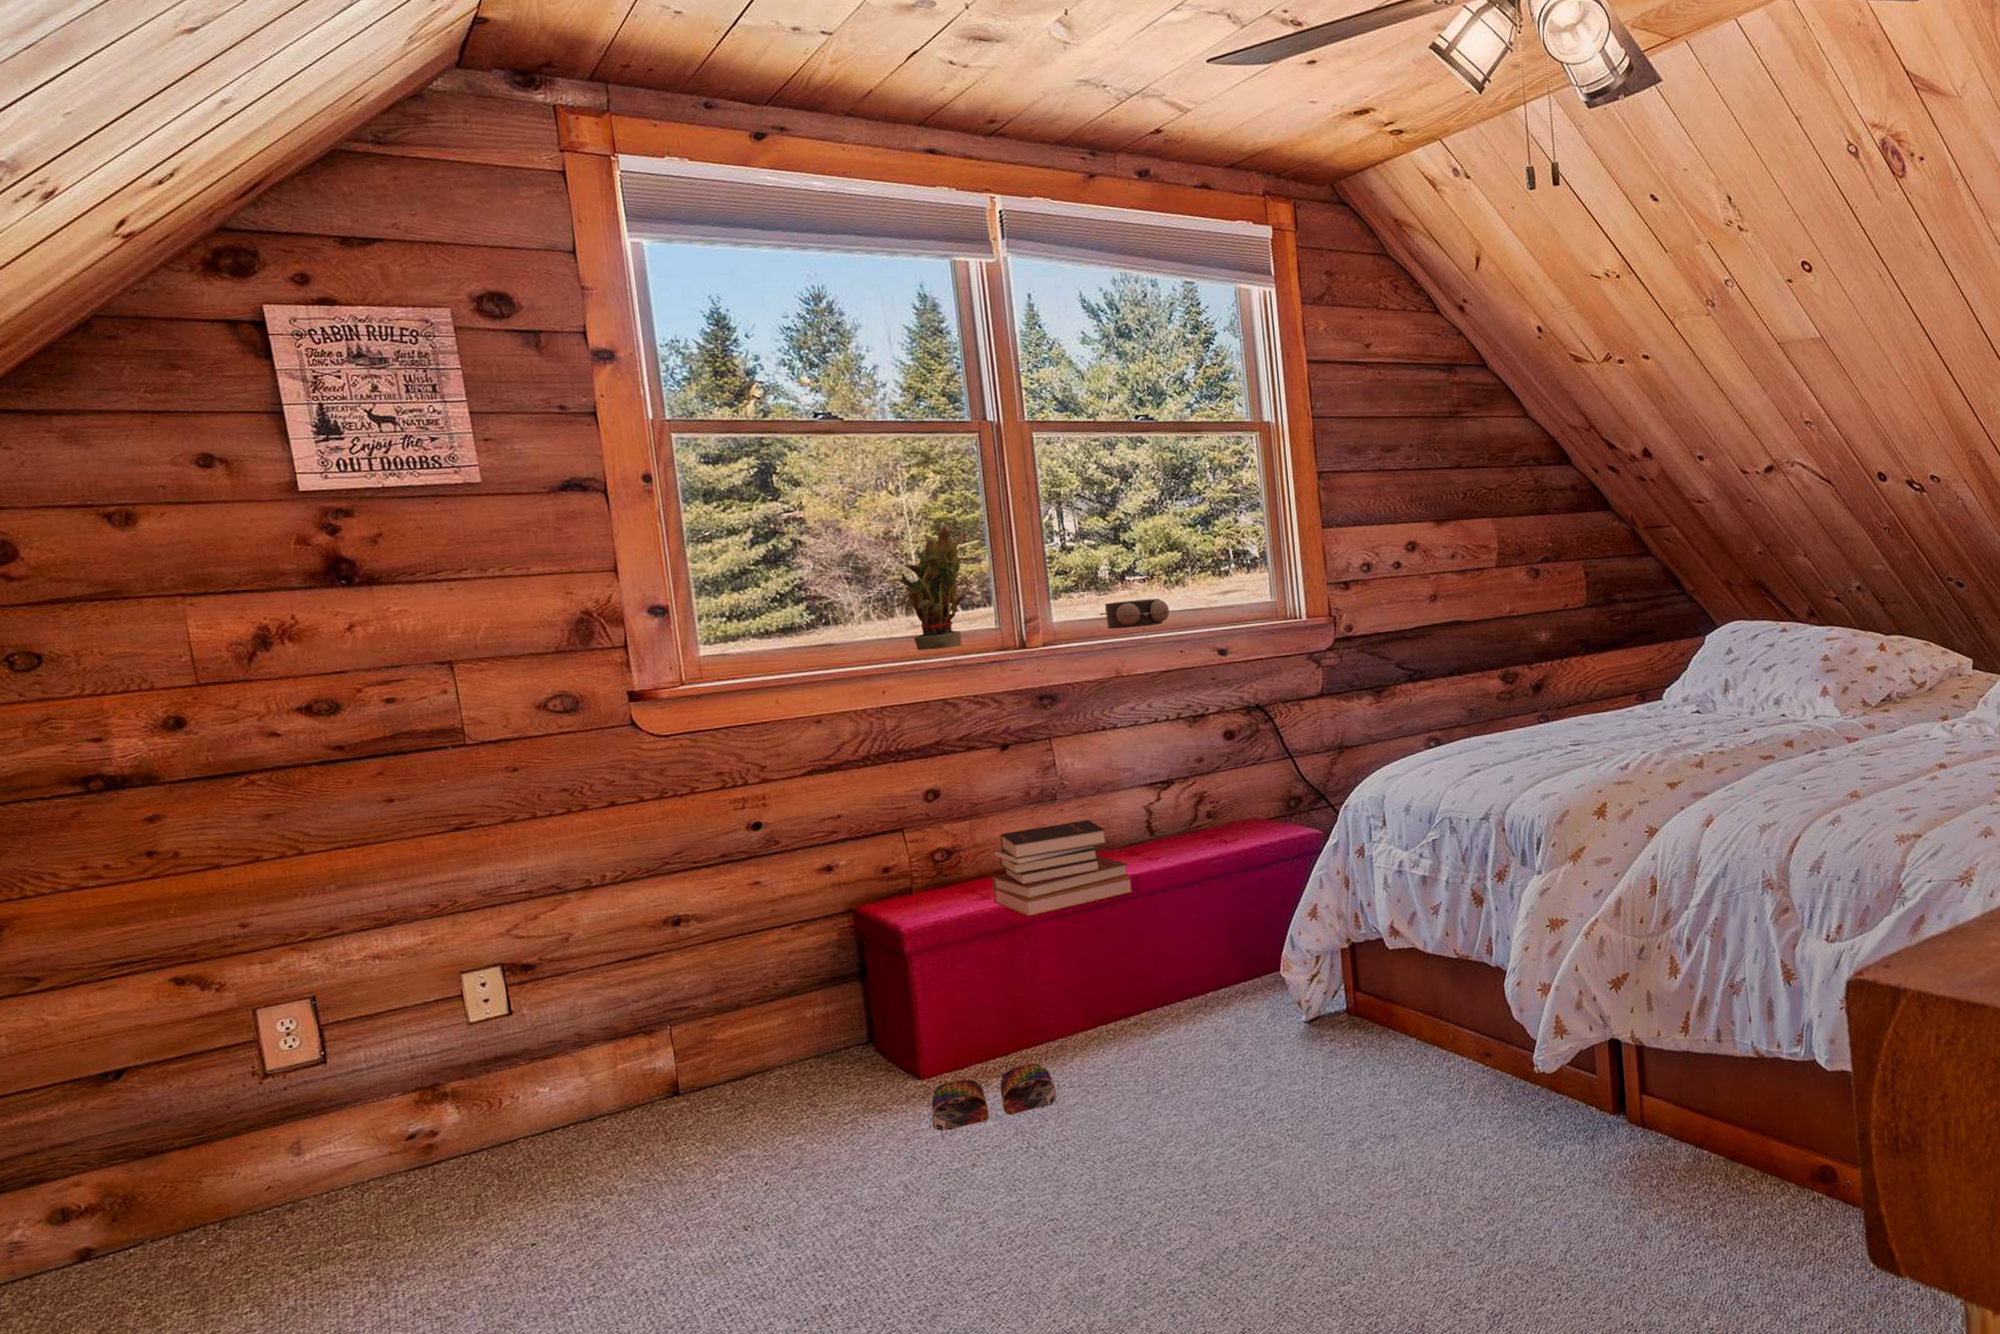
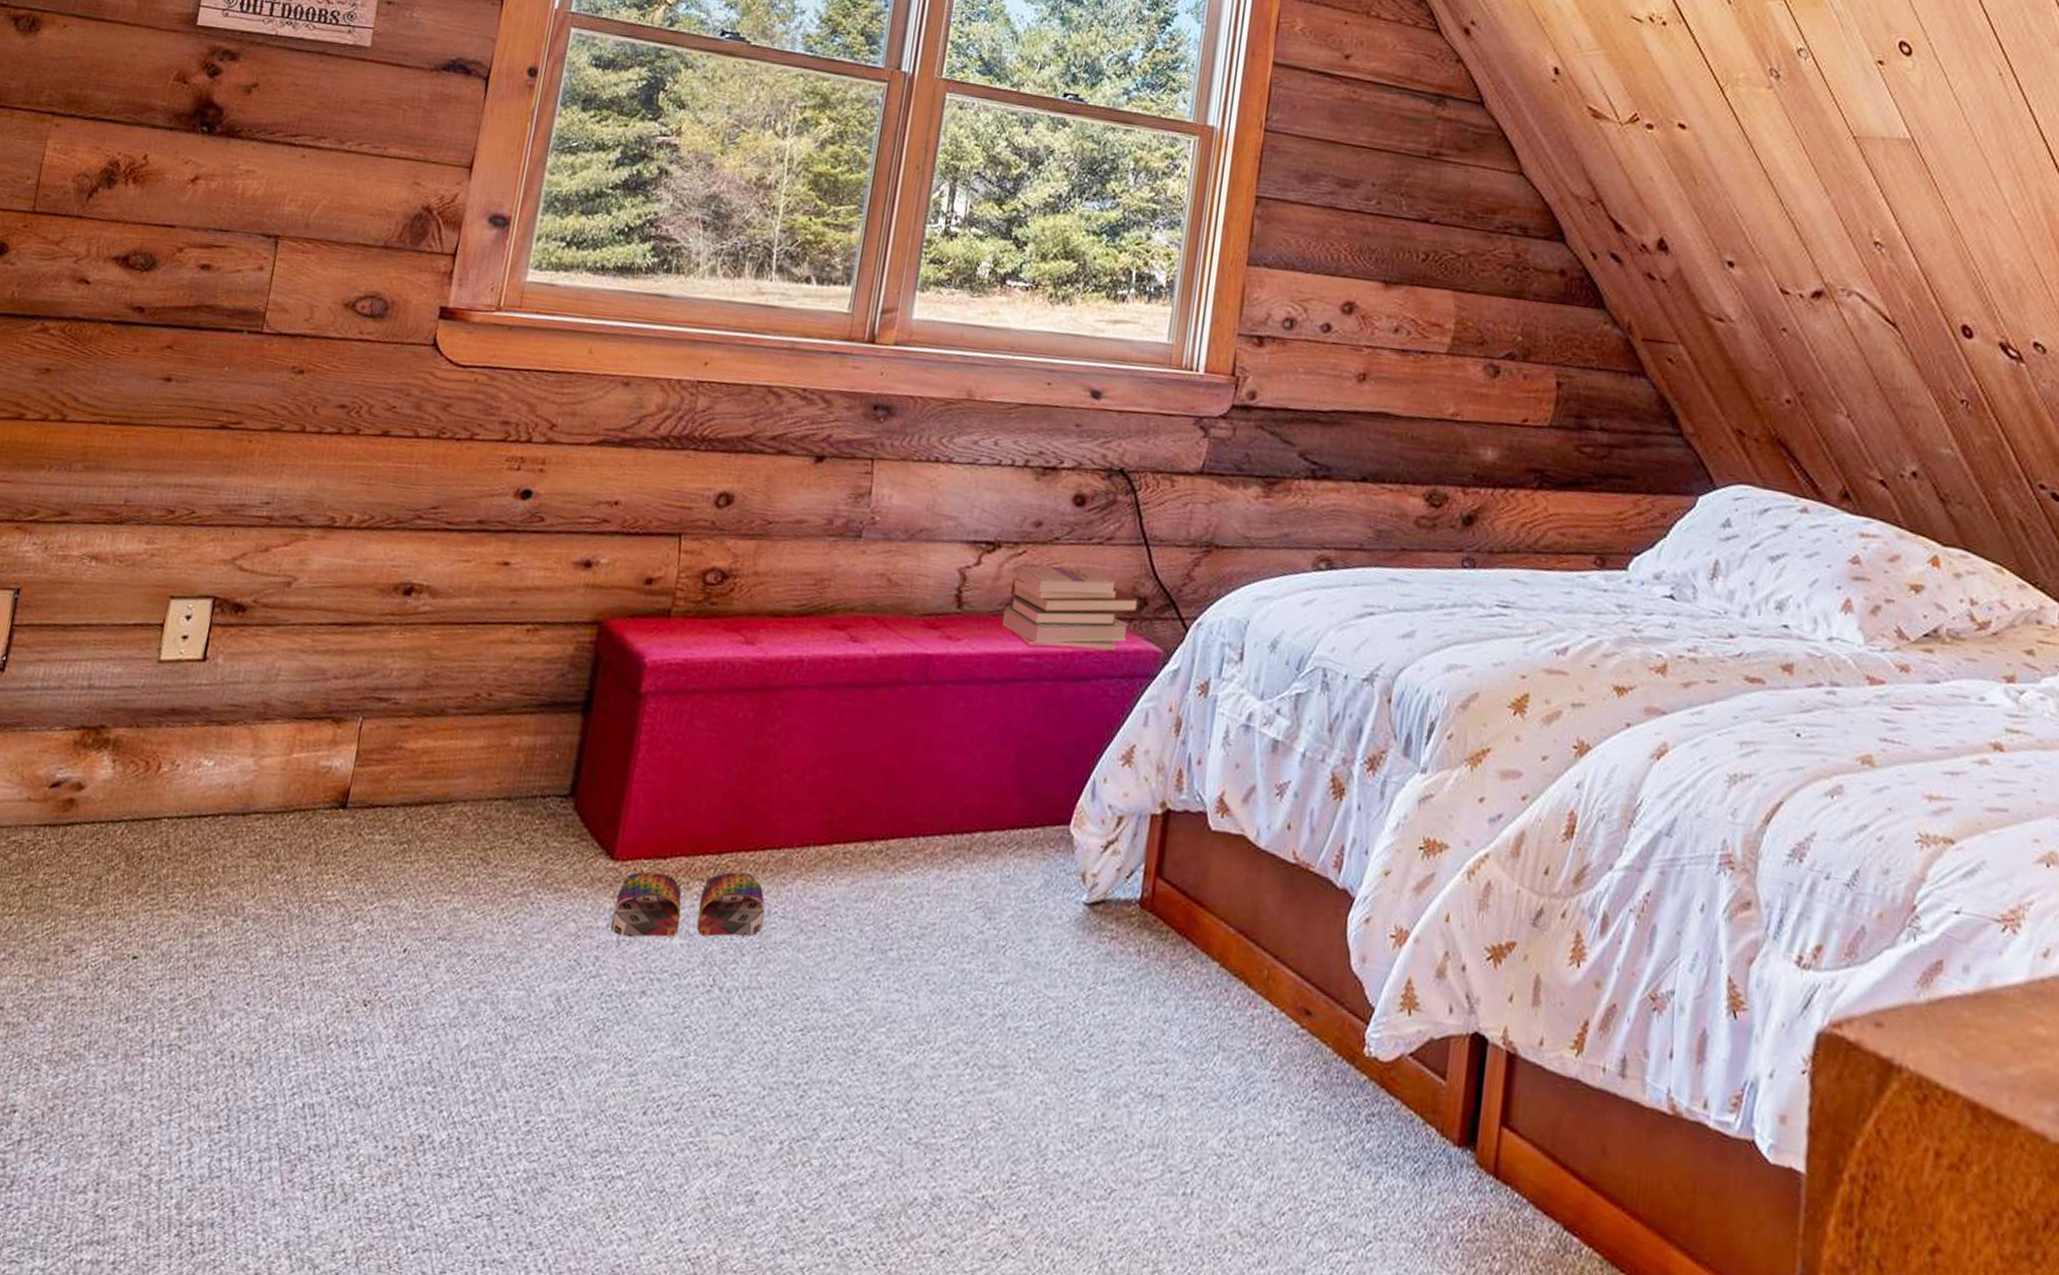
potted plant: present [887,525,965,651] -> none [744,181,843,327]
books: present [992,819,1134,917] -> none [758,565,923,680]
alarm clock: present [1100,599,1169,630] -> none [967,307,1047,346]
books: none [1188,783,1296,852] -> present [1001,565,1140,651]

